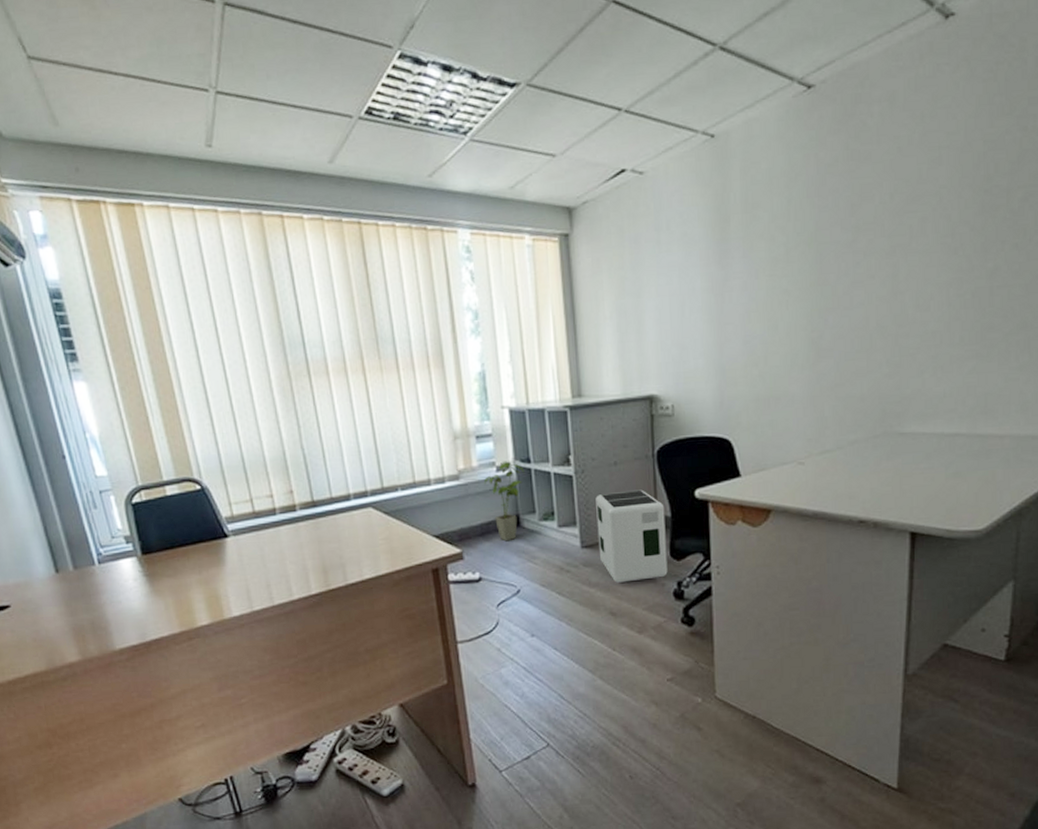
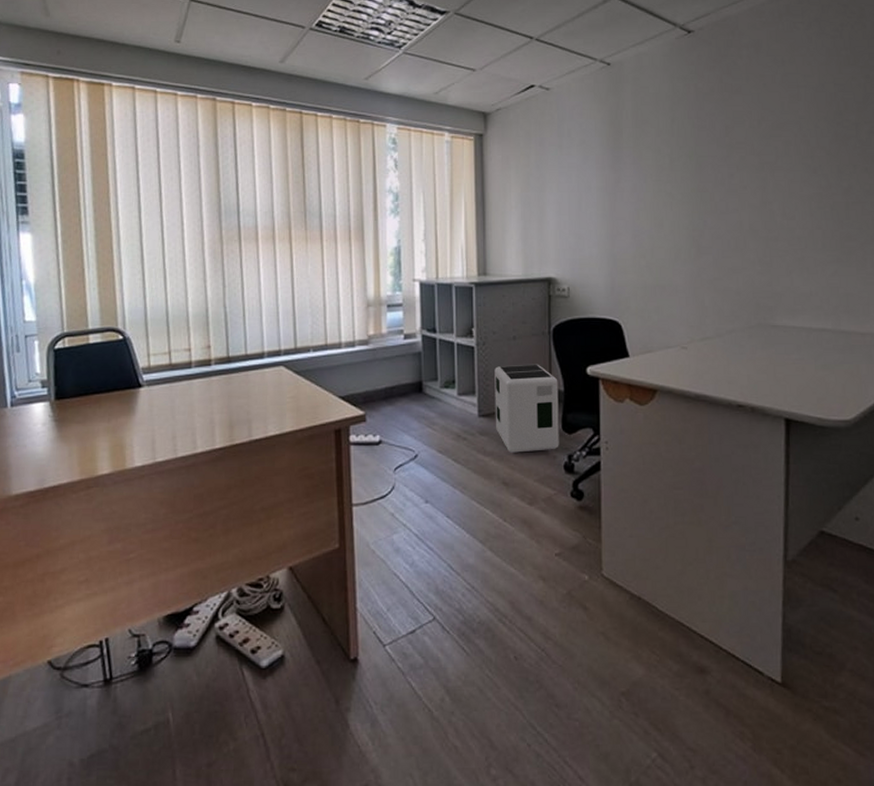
house plant: present [483,461,525,542] -> none [391,330,430,406]

